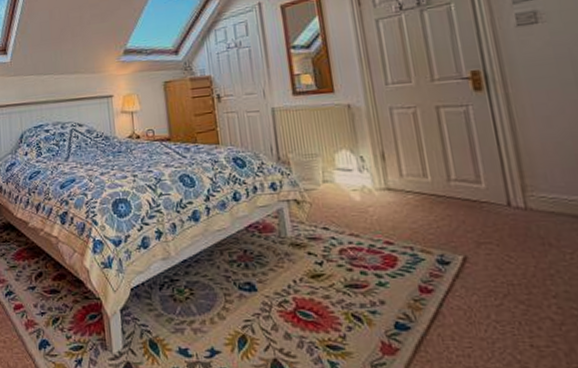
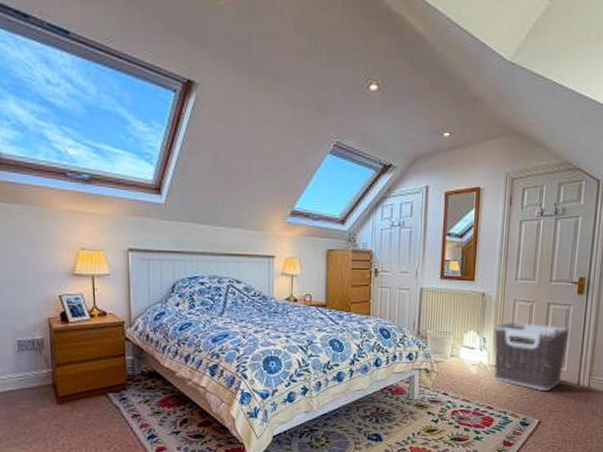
clothes hamper: none [372,132,482,216] -> present [493,322,569,390]

